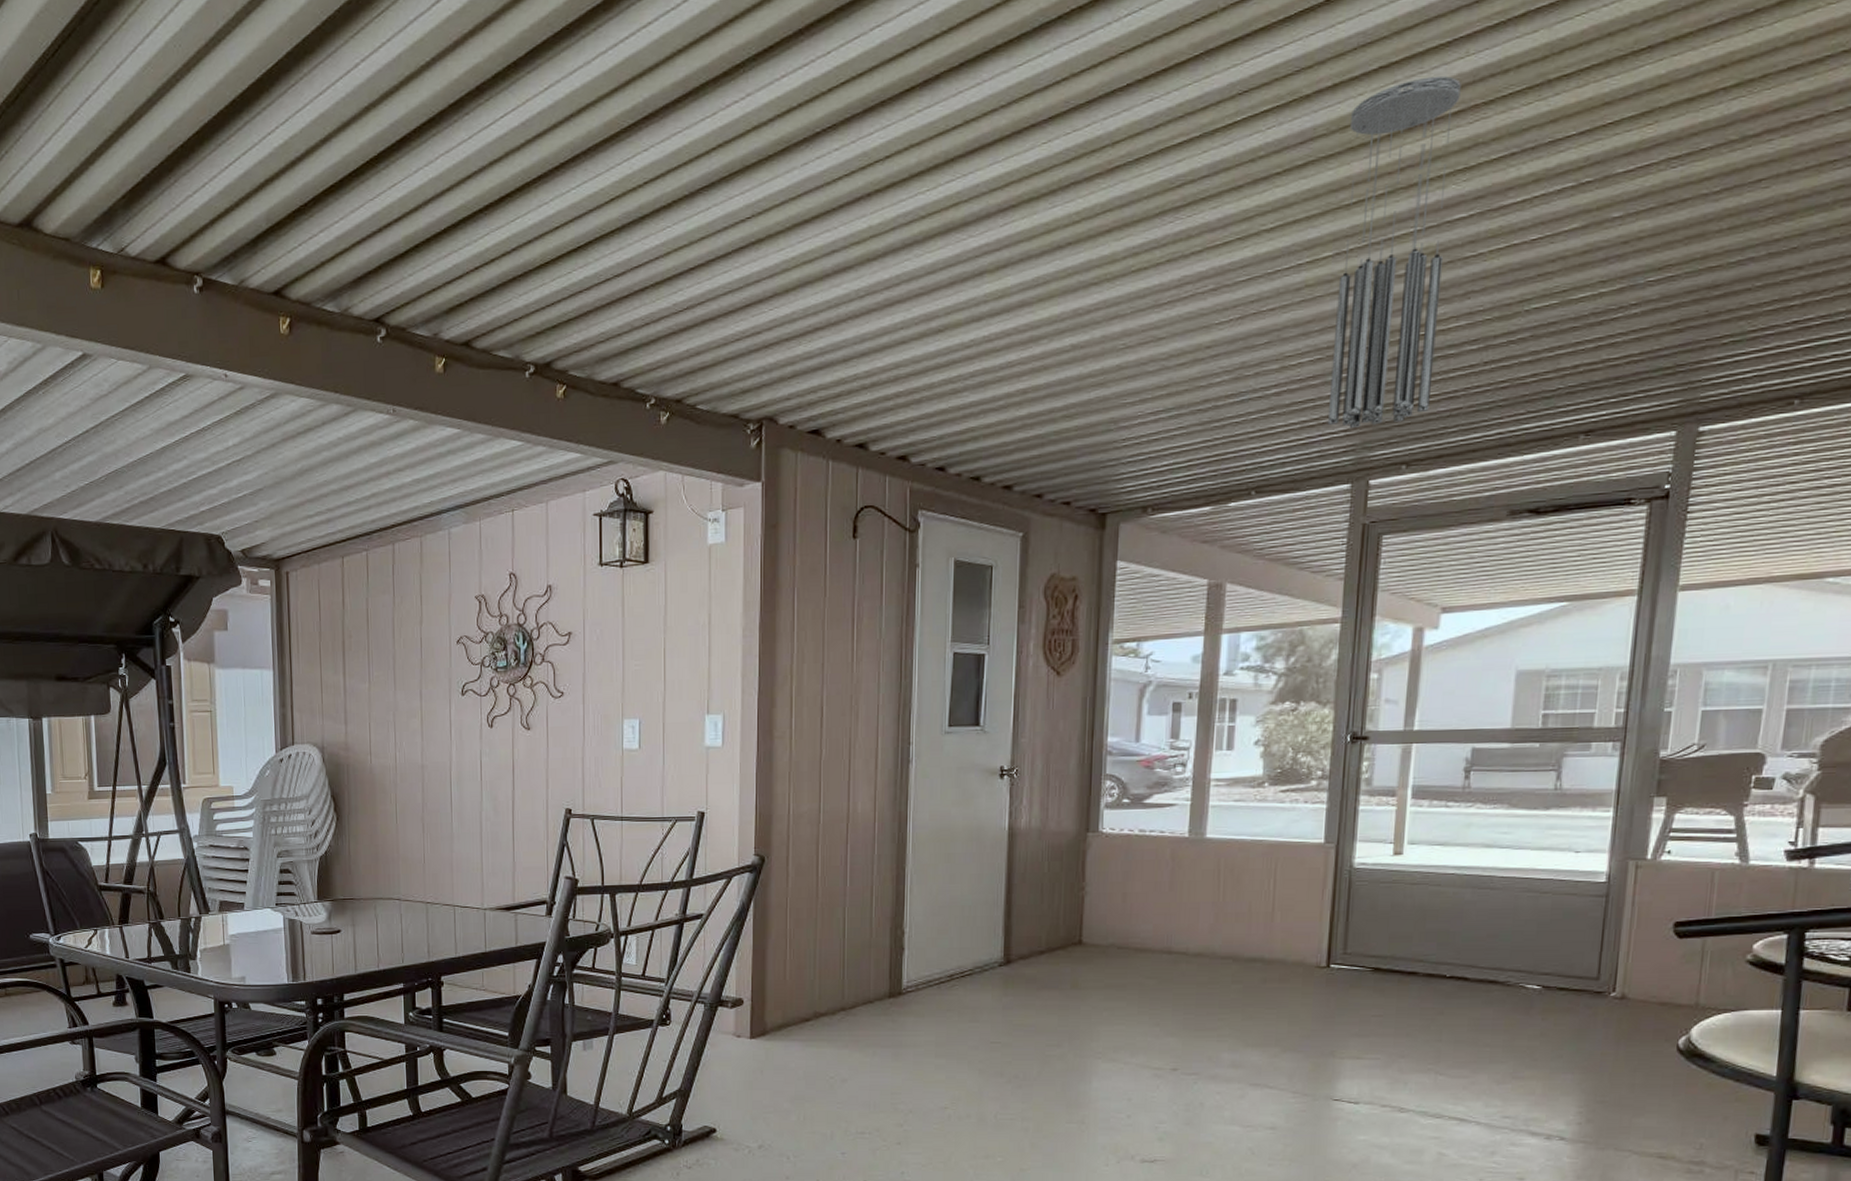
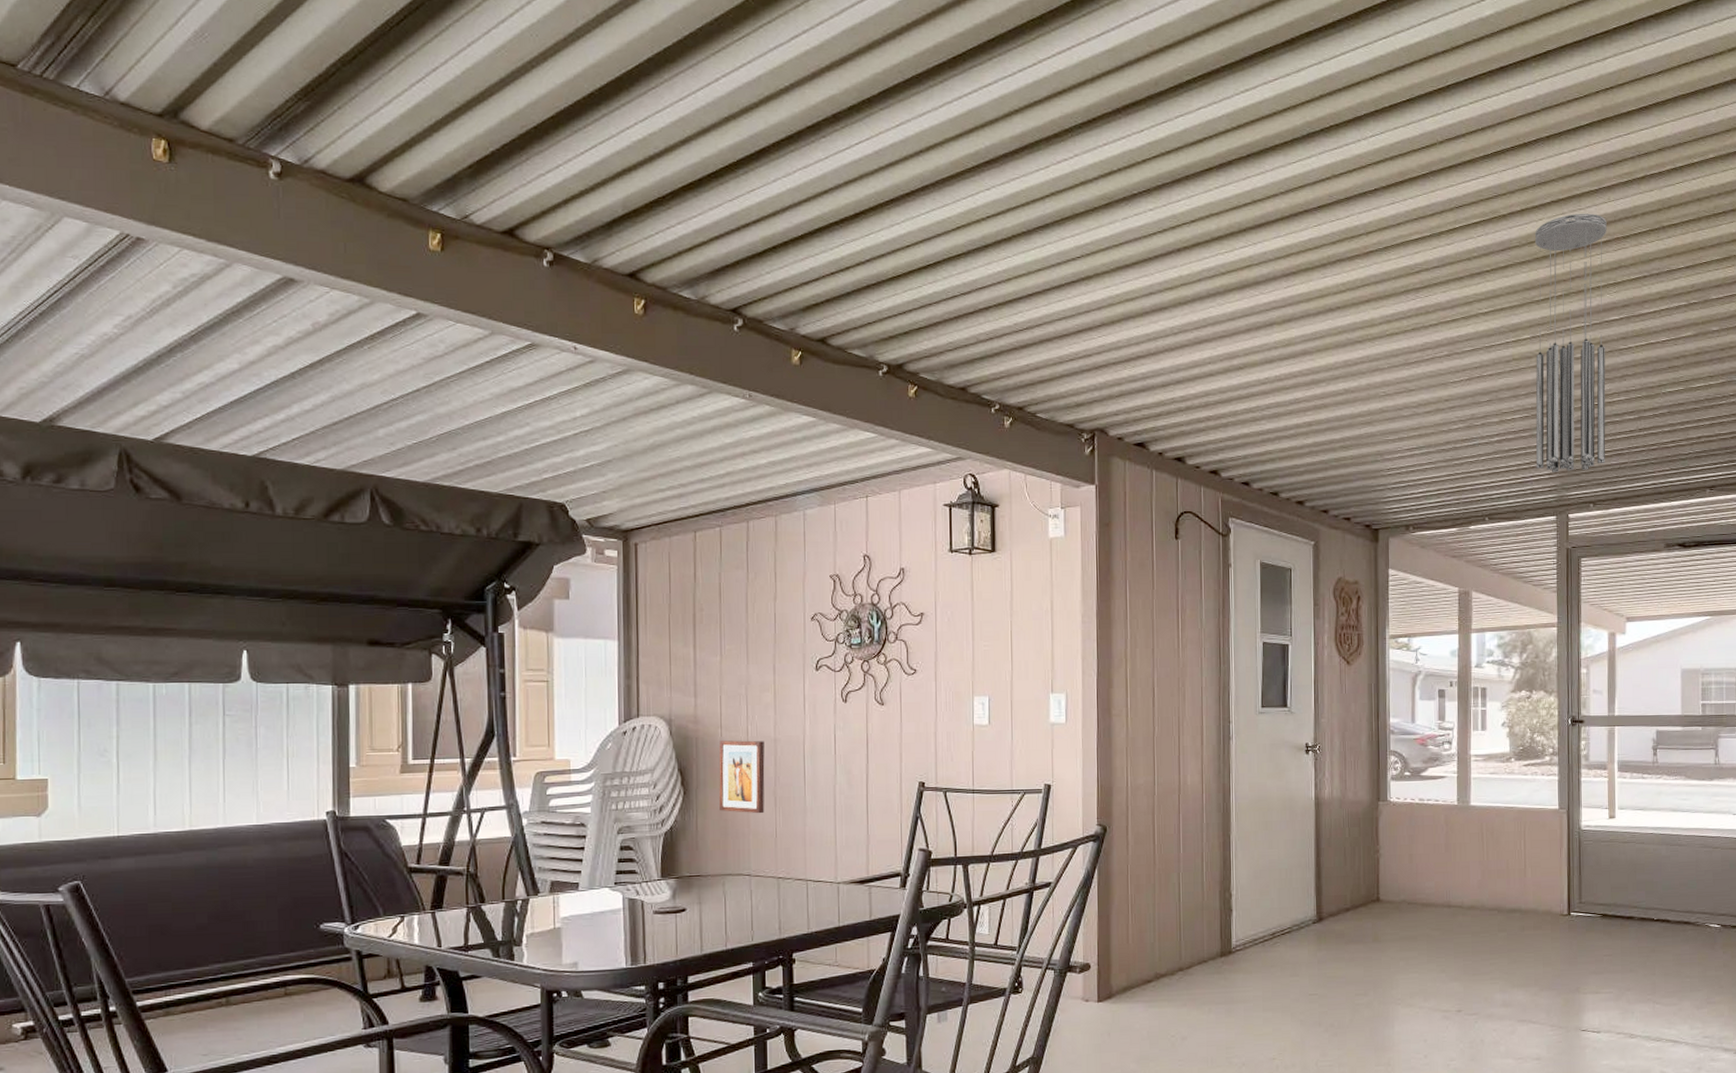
wall art: none [369,767,413,840] -> present [719,740,765,814]

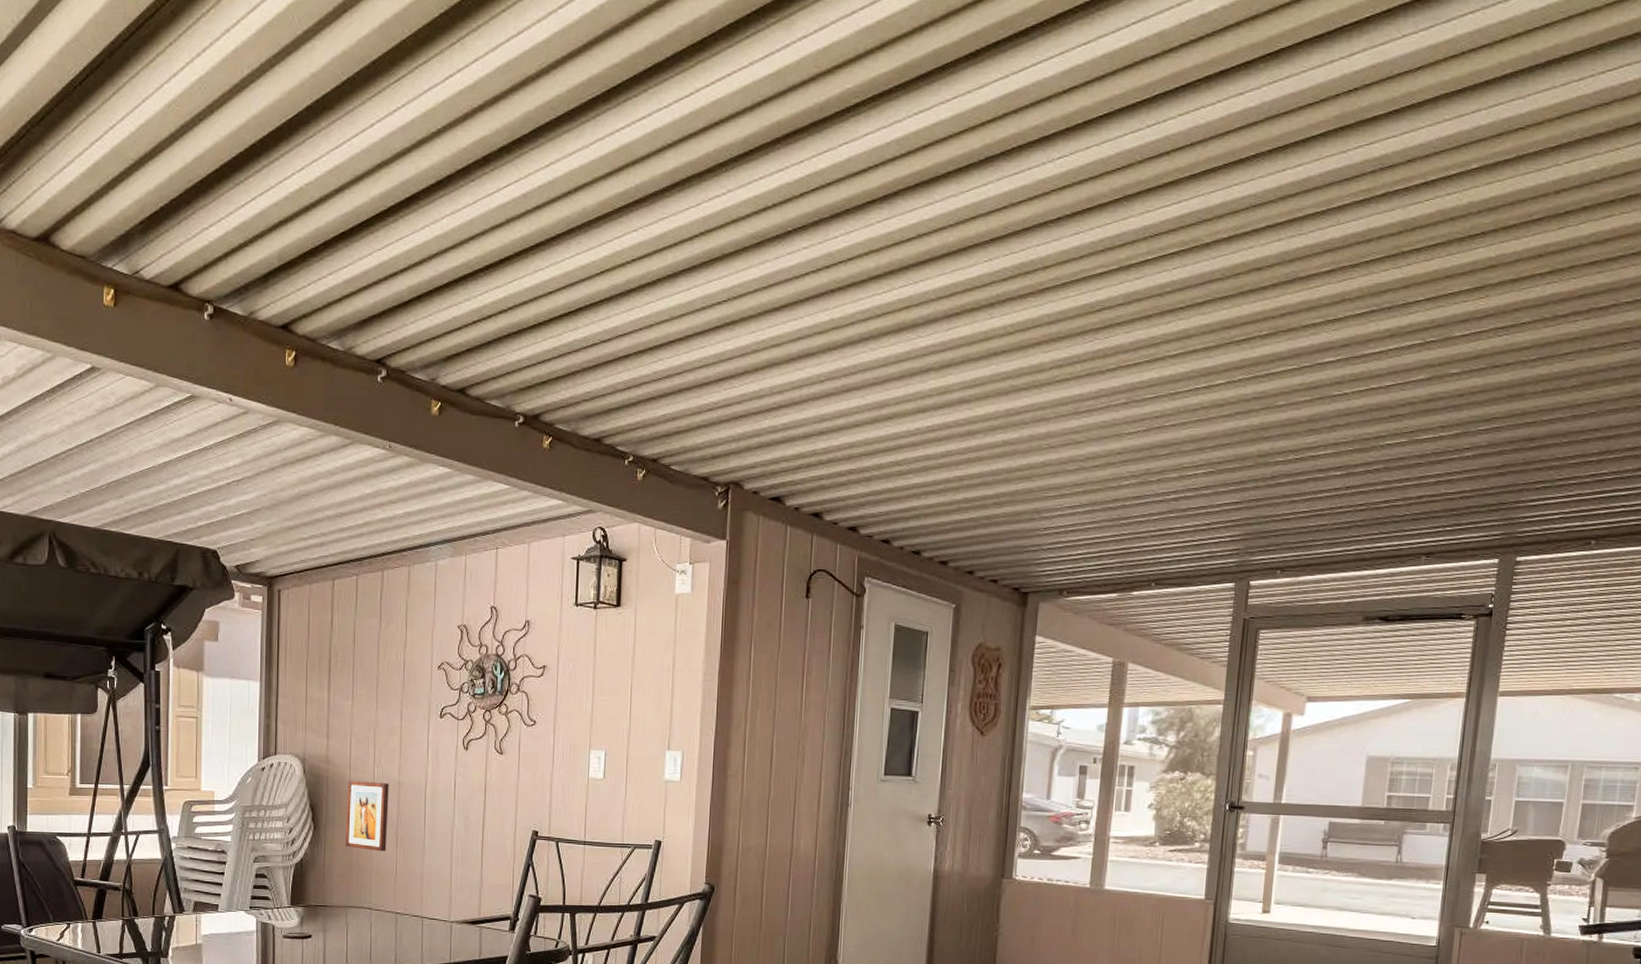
wind chime: present [1535,213,1607,473] -> none [1216,238,1333,535]

